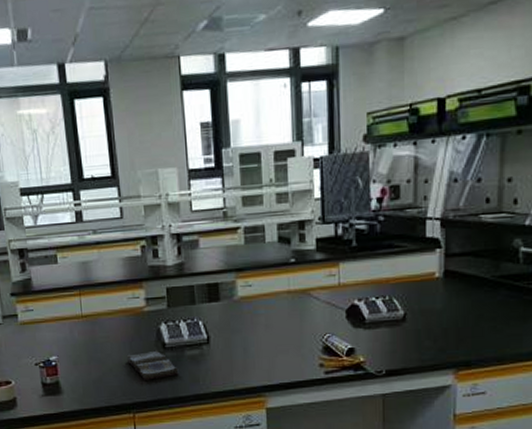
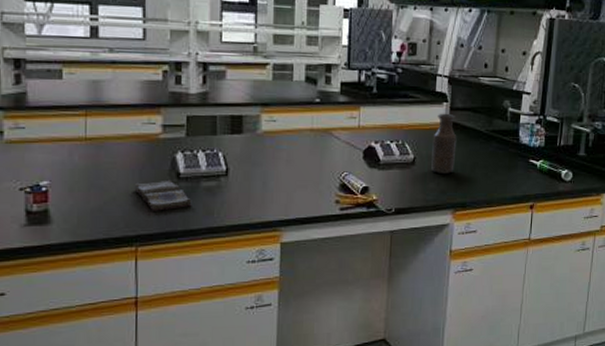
bottle: none [425,260,455,330] -> present [431,113,457,174]

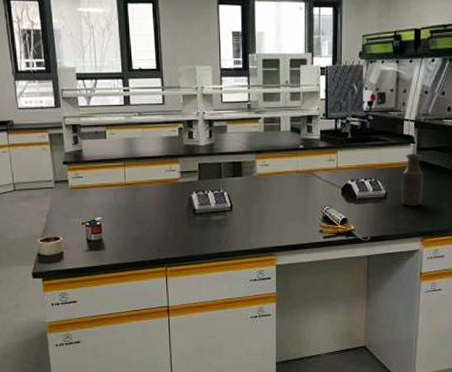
diary: present [134,180,192,211] -> none [162,215,206,240]

